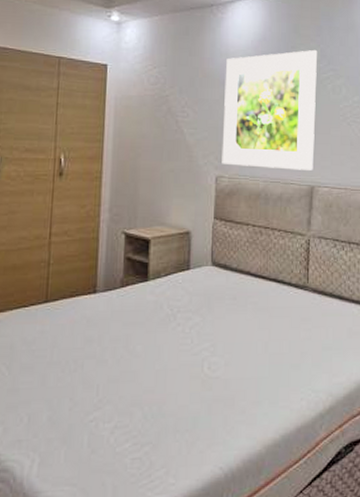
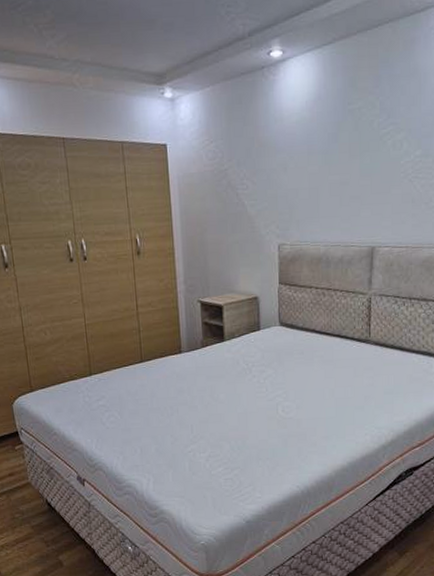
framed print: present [222,49,318,170] -> none [281,103,377,233]

